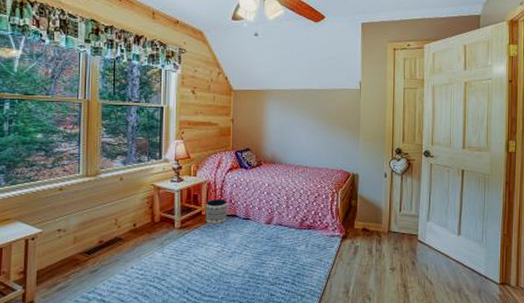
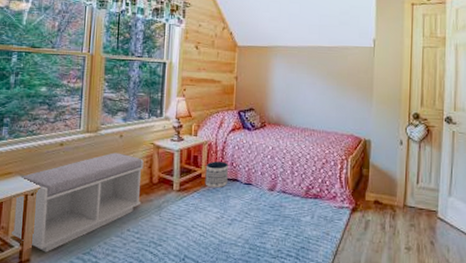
bench: none [12,195,145,294] -> present [11,152,144,253]

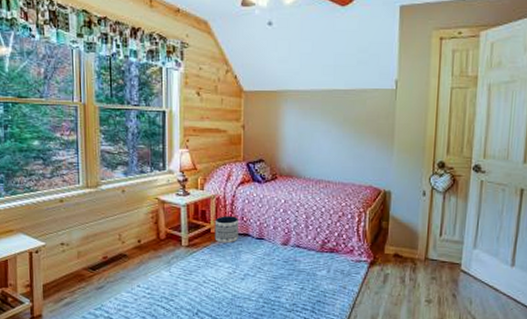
bench: present [11,152,144,253] -> none [19,208,150,308]

